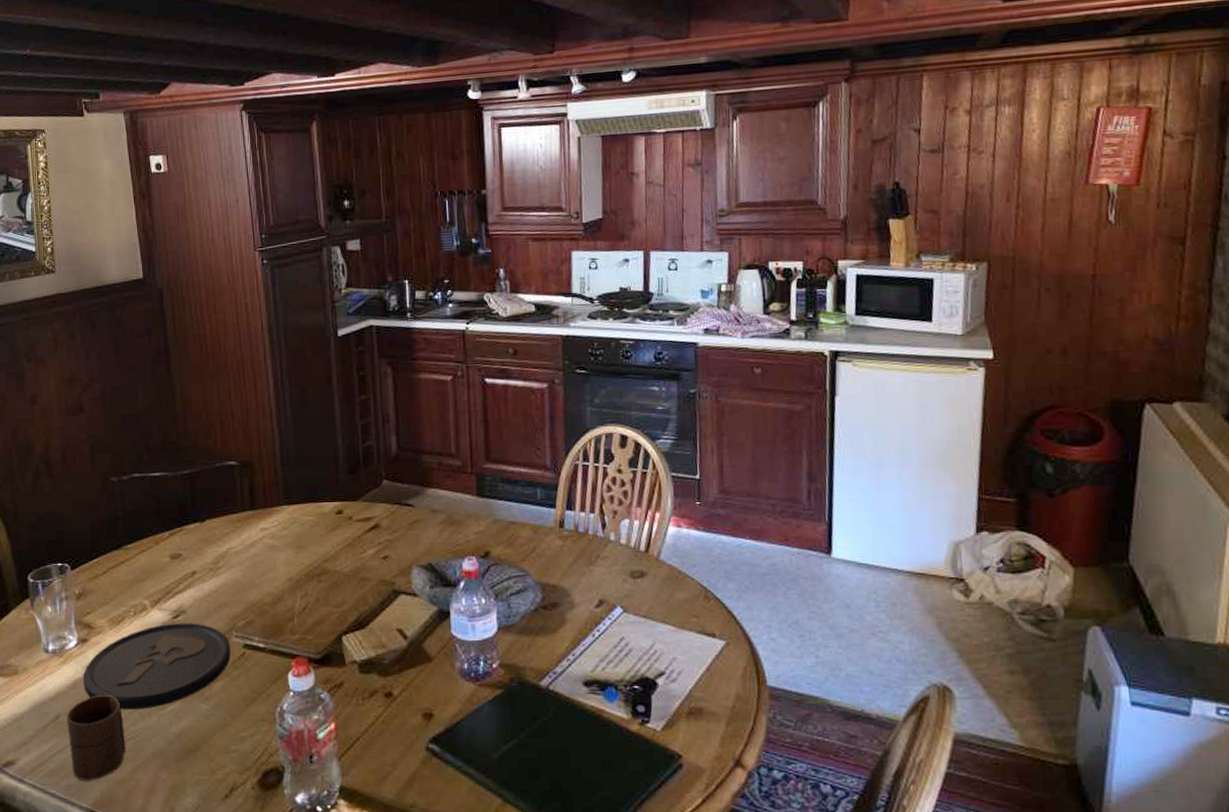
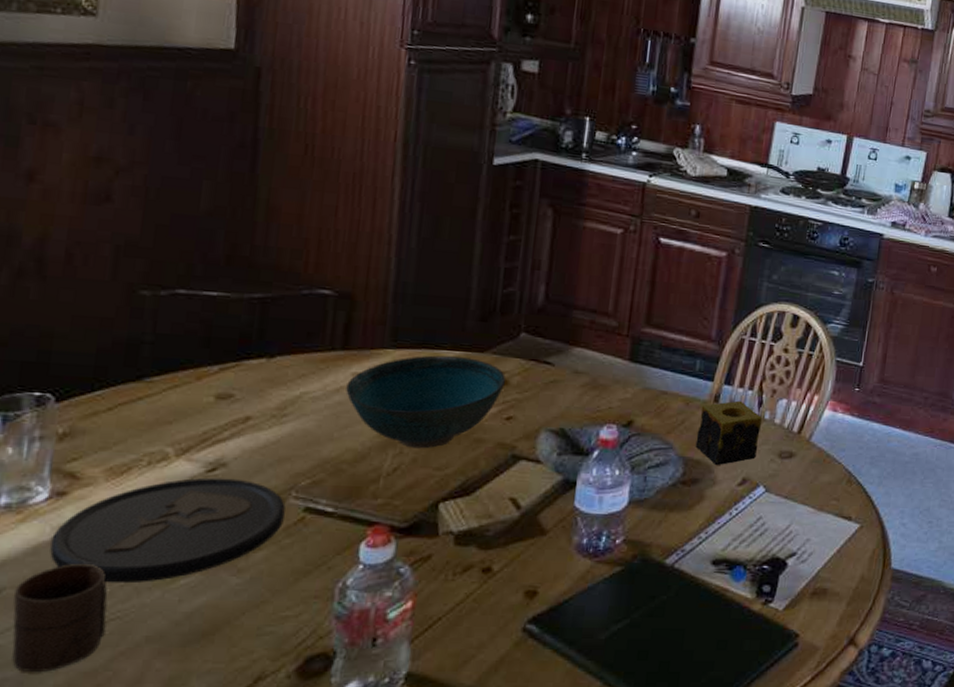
bowl: none [258,507,378,590] -> present [346,355,506,449]
candle: none [548,524,609,589] -> present [695,400,762,466]

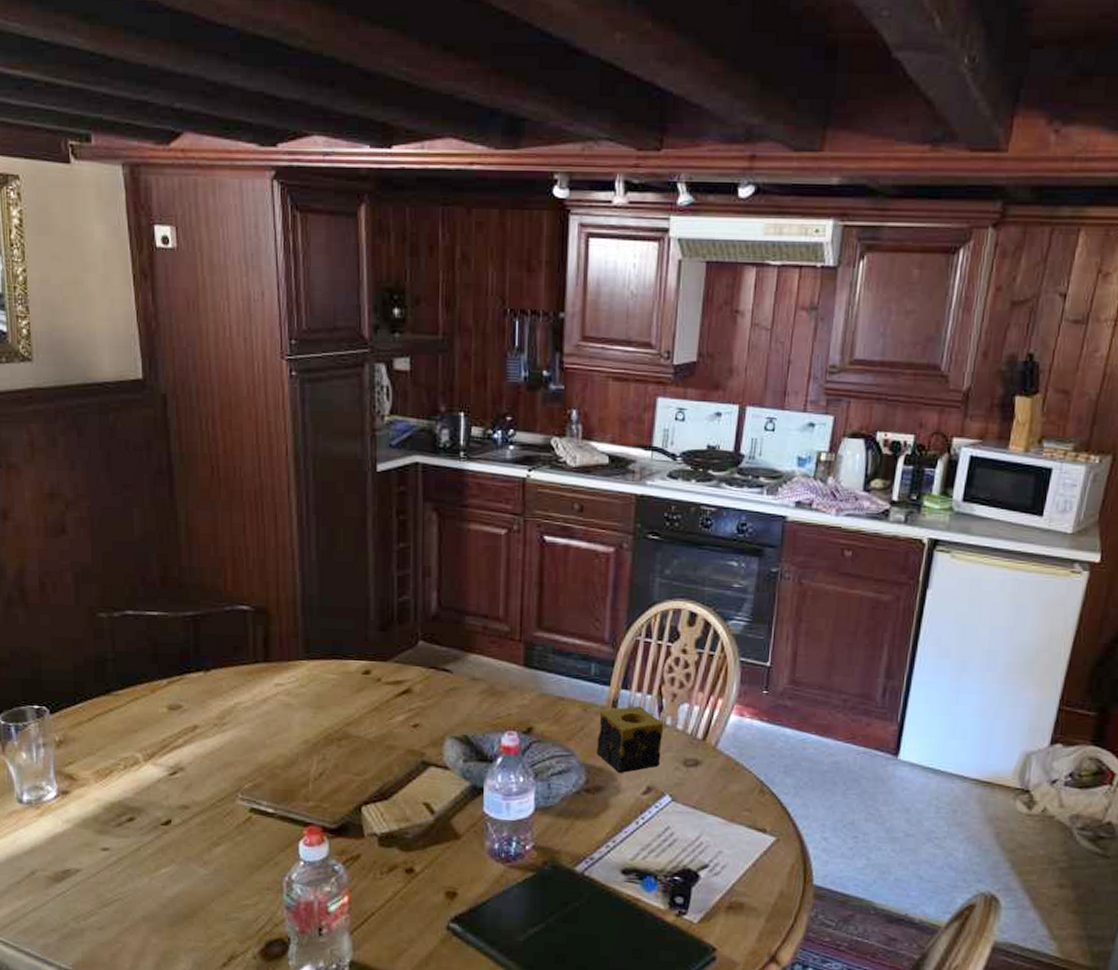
cup: present [12,563,108,672] -> none [43,851,112,941]
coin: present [50,477,286,584] -> none [63,780,235,870]
bowl: present [346,355,506,449] -> none [272,665,410,755]

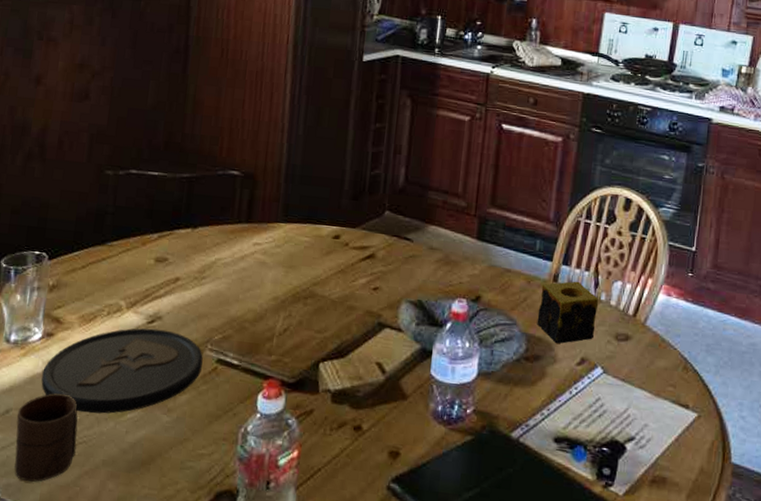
cup: none [43,851,112,941] -> present [14,393,78,482]
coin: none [63,780,235,870] -> present [41,328,203,414]

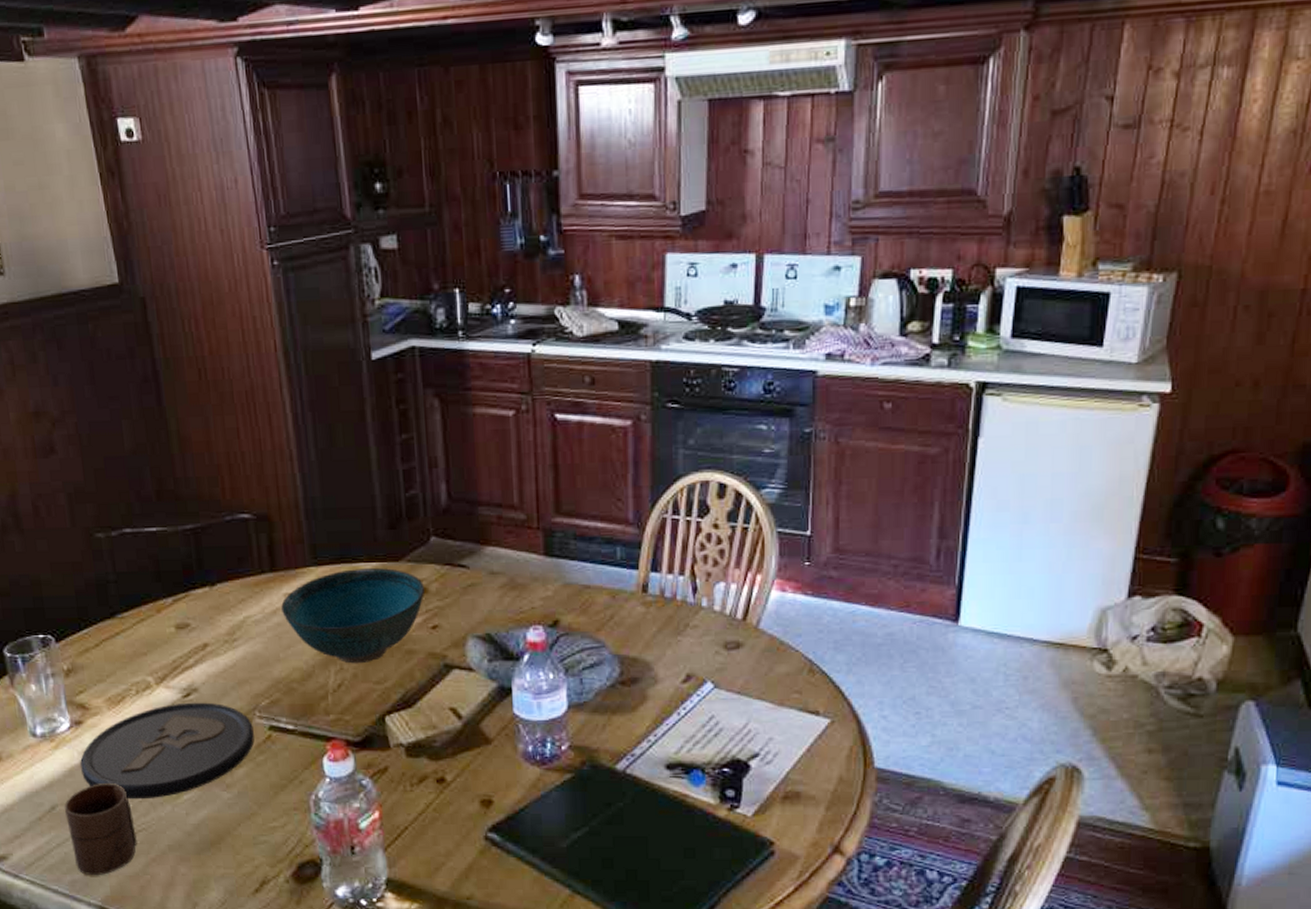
bowl: none [249,229,374,313] -> present [281,568,425,664]
candle: present [537,281,599,344] -> none [629,588,700,663]

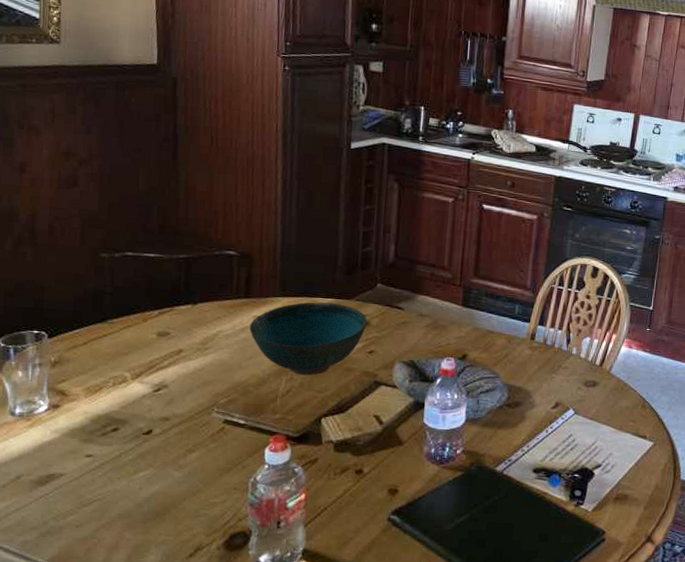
cup: present [64,782,137,875] -> none [28,458,91,537]
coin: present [80,702,255,800] -> none [51,396,210,474]

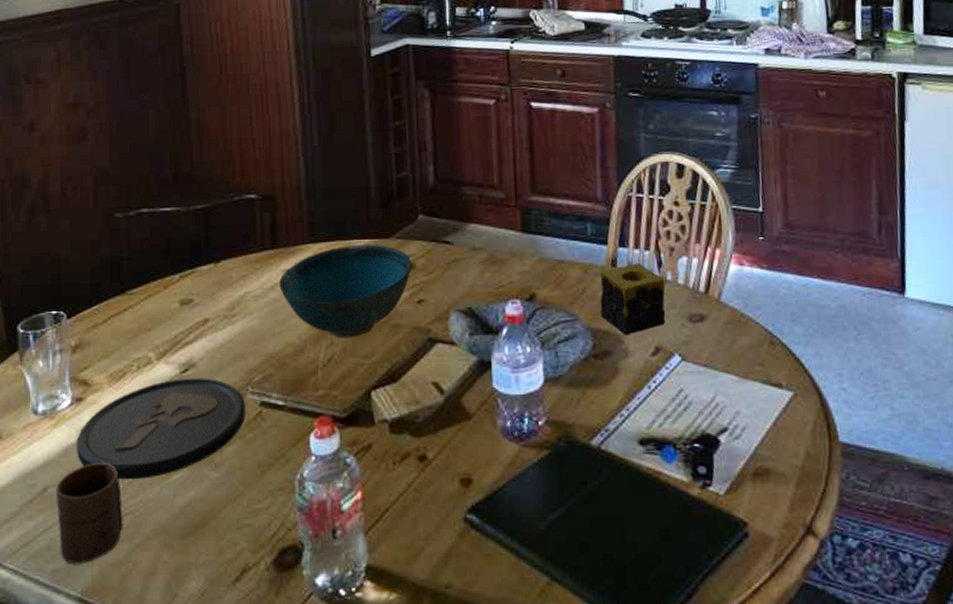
cup: none [28,458,91,537] -> present [55,462,123,563]
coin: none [51,396,210,474] -> present [77,378,245,480]
candle: none [517,338,571,392] -> present [600,263,666,336]

